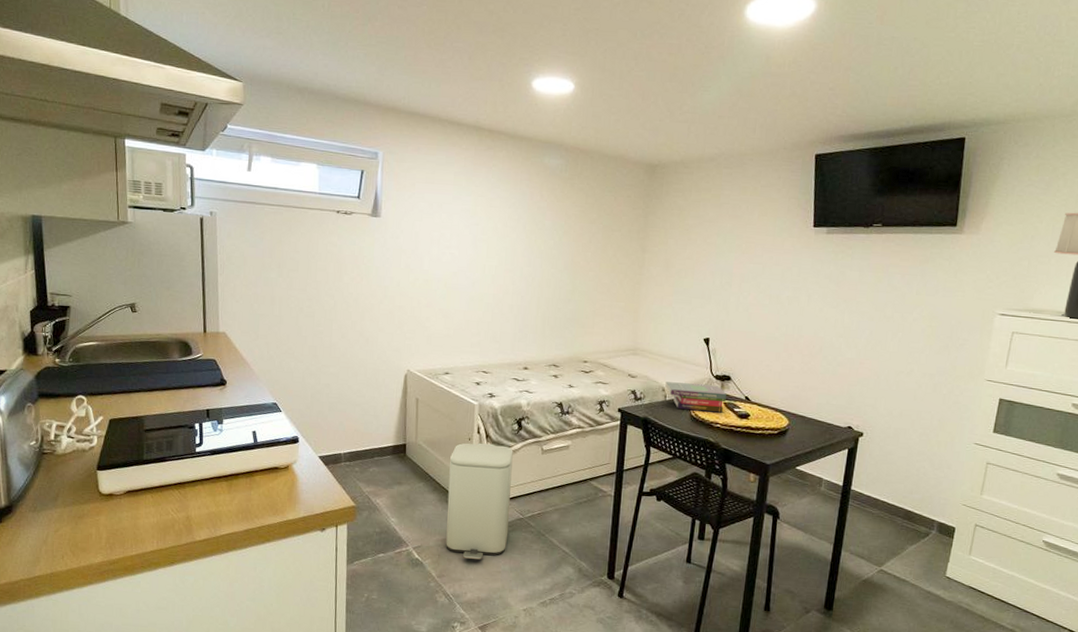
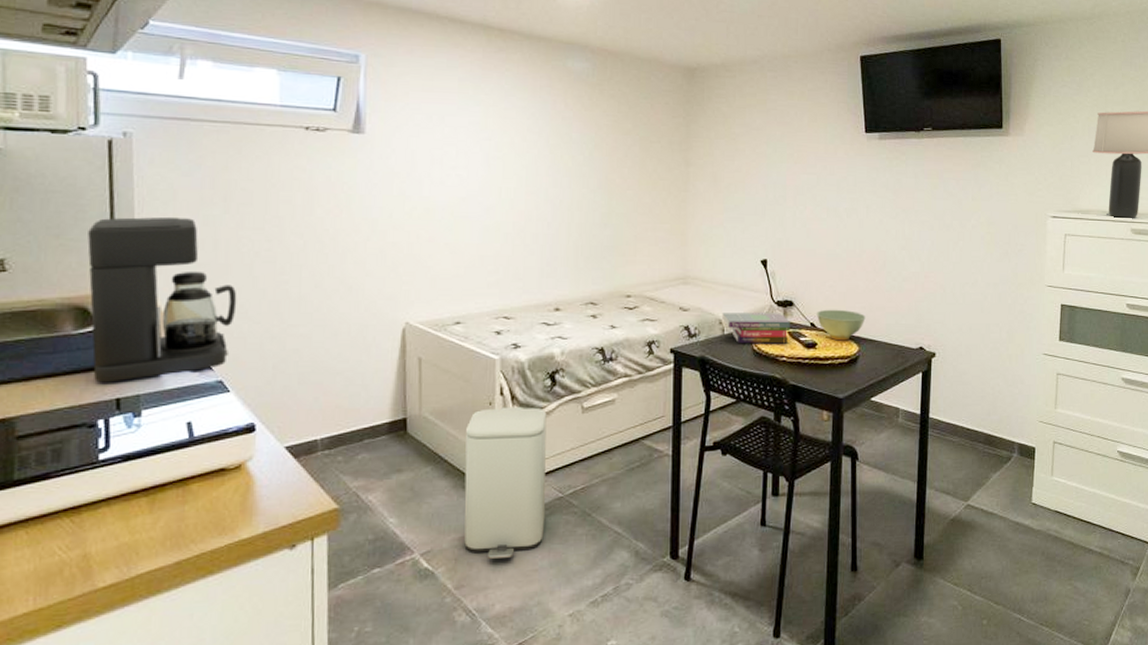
coffee maker: none [187,276,287,398] -> present [87,216,237,383]
bowl: none [751,385,798,415] -> present [816,309,866,341]

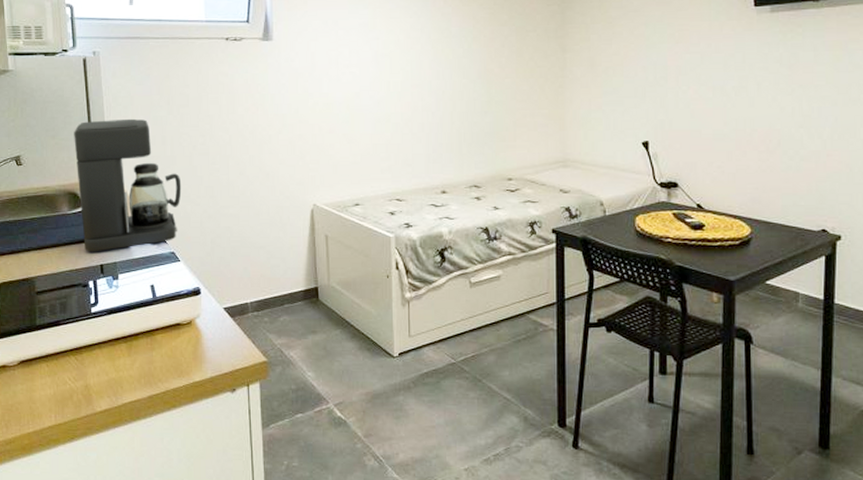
pedal bin: present [464,406,547,560] -> none [367,280,440,415]
books: present [722,313,790,344] -> none [603,194,675,225]
bowl: present [816,309,866,341] -> none [702,190,759,222]

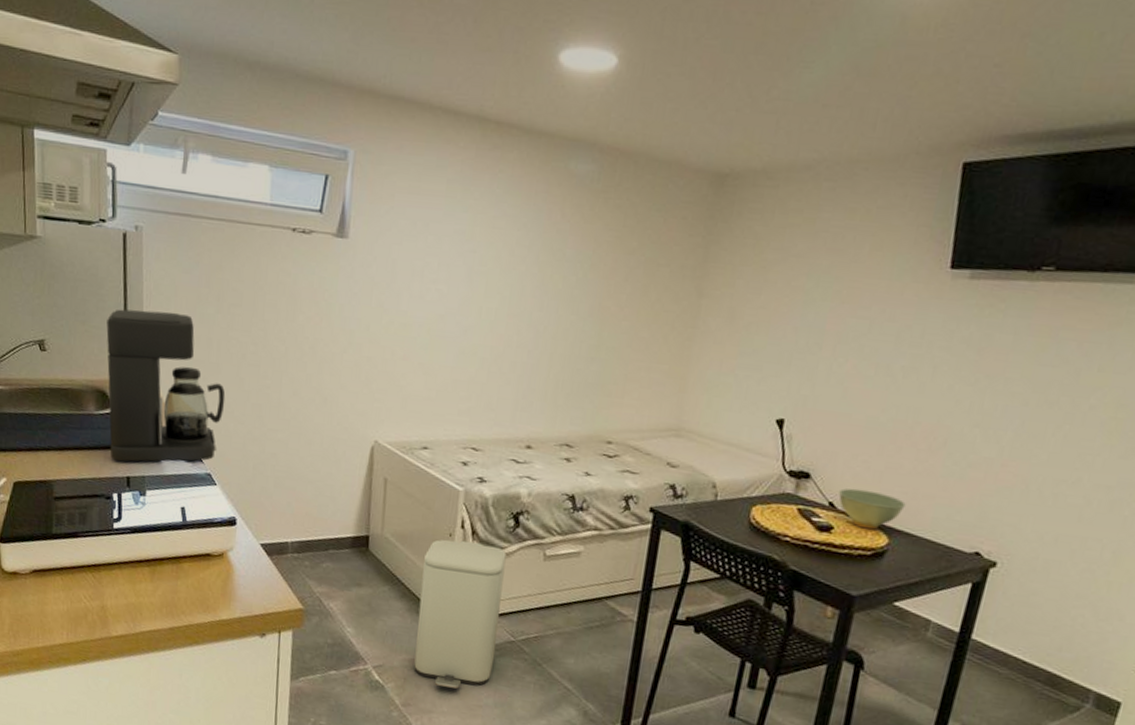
pedal bin: none [367,280,440,415] -> present [414,539,507,689]
bowl: none [702,190,759,222] -> present [838,488,906,530]

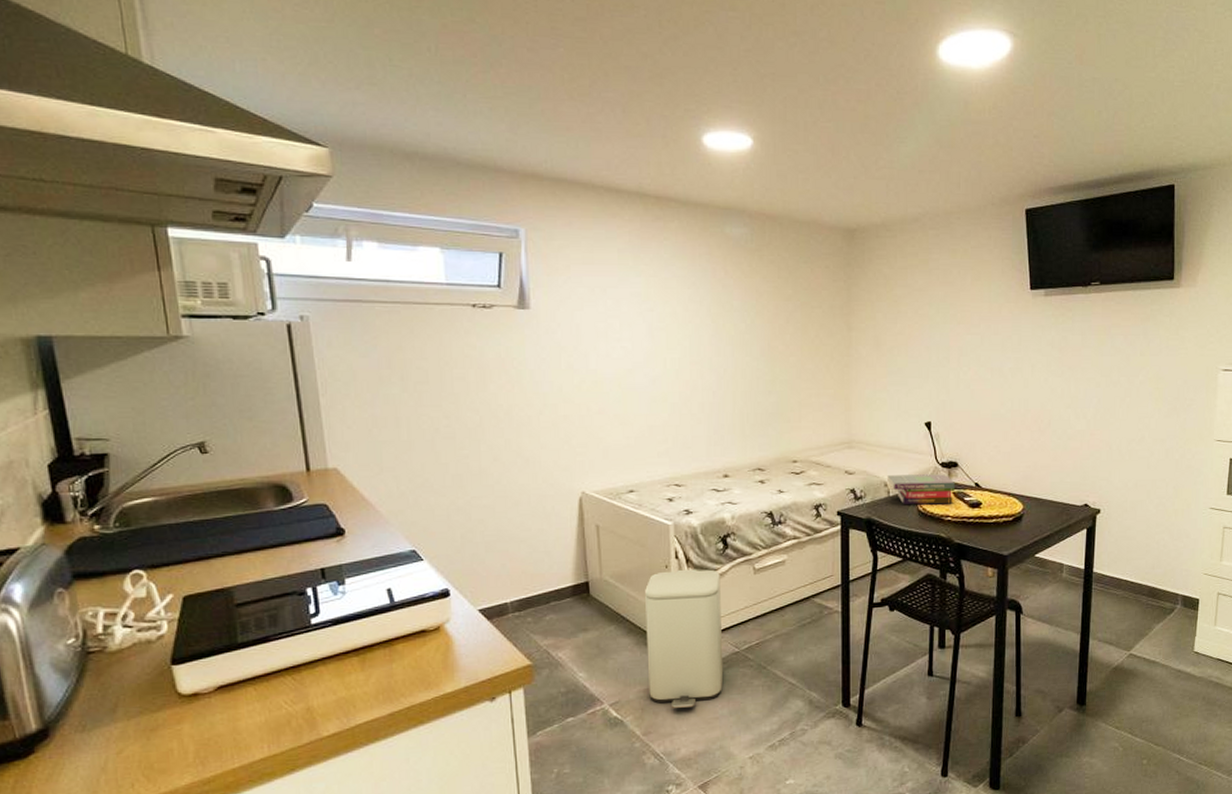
coffee maker: present [106,309,226,462] -> none [278,396,423,555]
books: none [717,475,802,522] -> present [887,474,955,505]
bowl: present [838,488,906,530] -> none [980,469,1030,500]

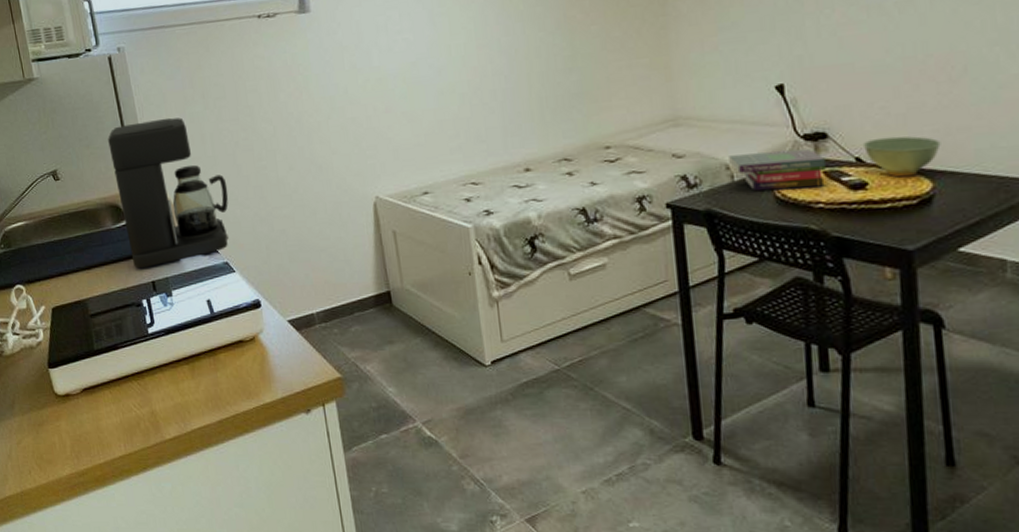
coffee maker: none [278,396,423,555] -> present [108,117,230,269]
pedal bin: present [644,569,724,709] -> none [448,275,544,432]
bowl: none [980,469,1030,500] -> present [862,136,941,178]

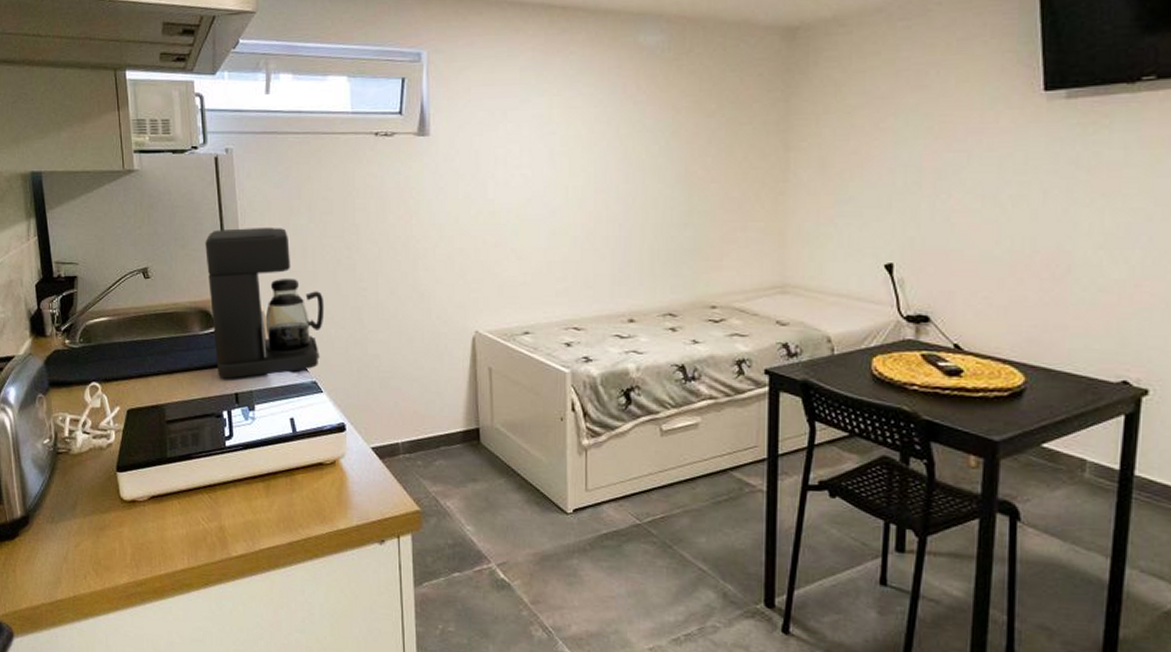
books: present [729,149,826,192] -> none [831,329,924,369]
bowl: present [862,136,941,178] -> none [962,327,1037,369]

